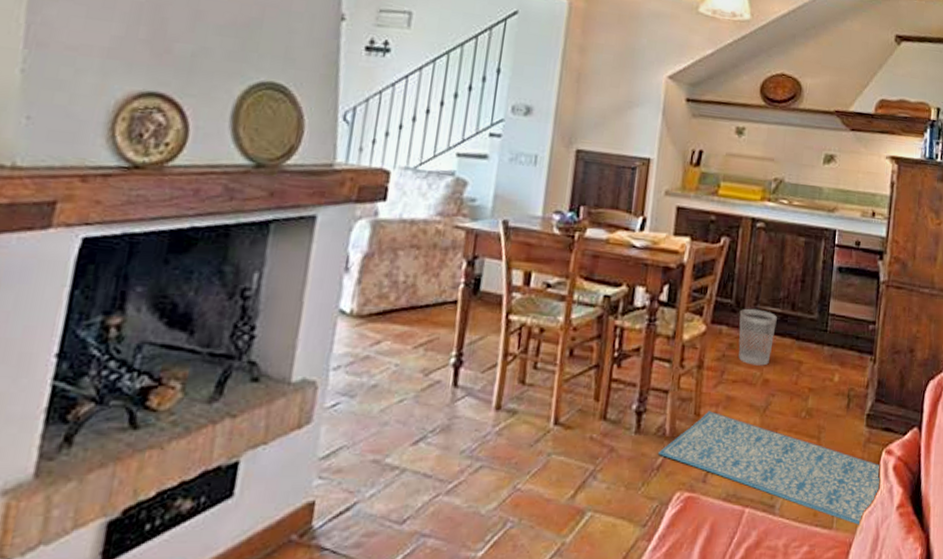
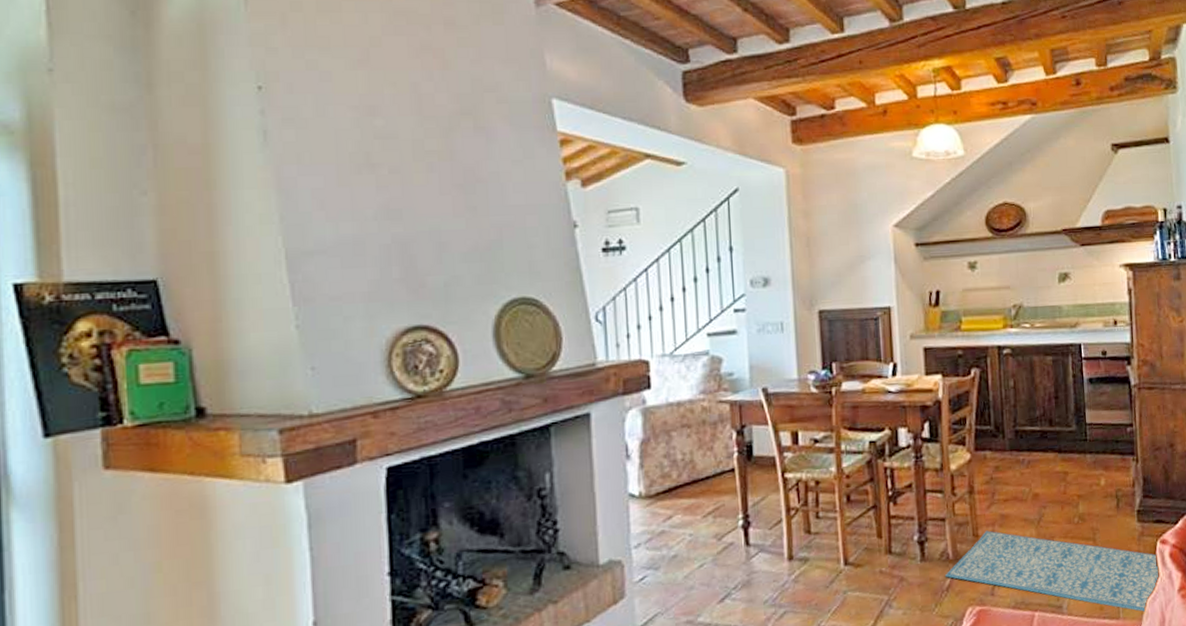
wastebasket: present [738,308,777,366] -> none [1000,430,1037,483]

